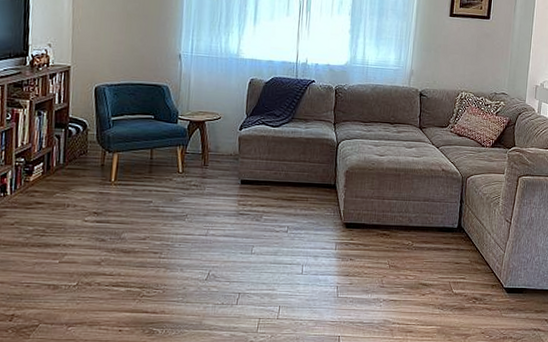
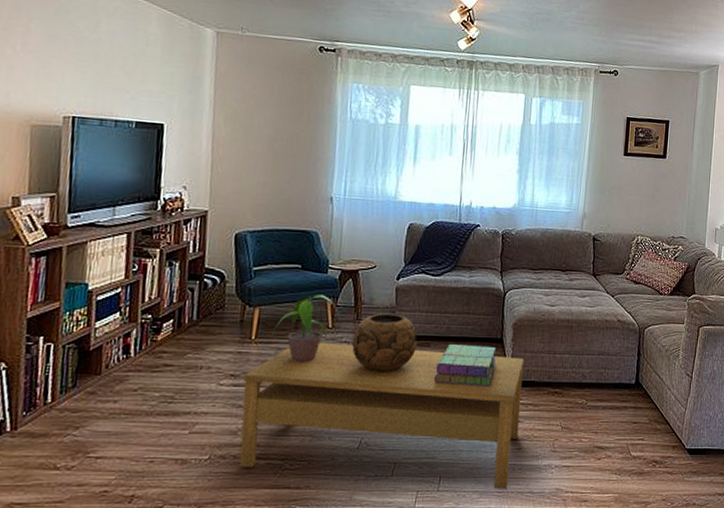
coffee table: none [103,185,356,320] -> present [239,342,524,490]
potted plant: none [129,142,190,202] -> present [272,294,341,362]
decorative bowl: none [200,160,258,213] -> present [352,313,417,372]
stack of books: none [274,189,331,228] -> present [434,345,497,387]

